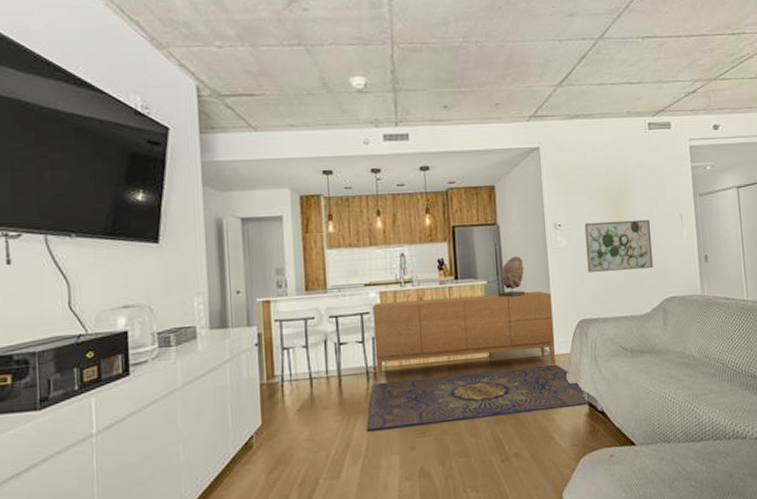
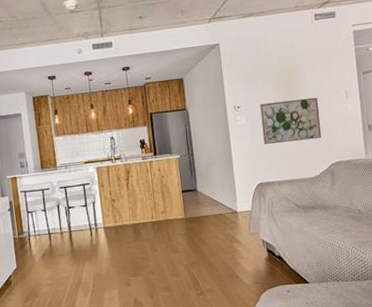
area rug: present [367,364,589,432] -> none [93,219,268,272]
sideboard: present [372,290,556,381] -> none [91,161,239,235]
sculpture bust: present [498,256,526,298] -> none [189,134,212,168]

